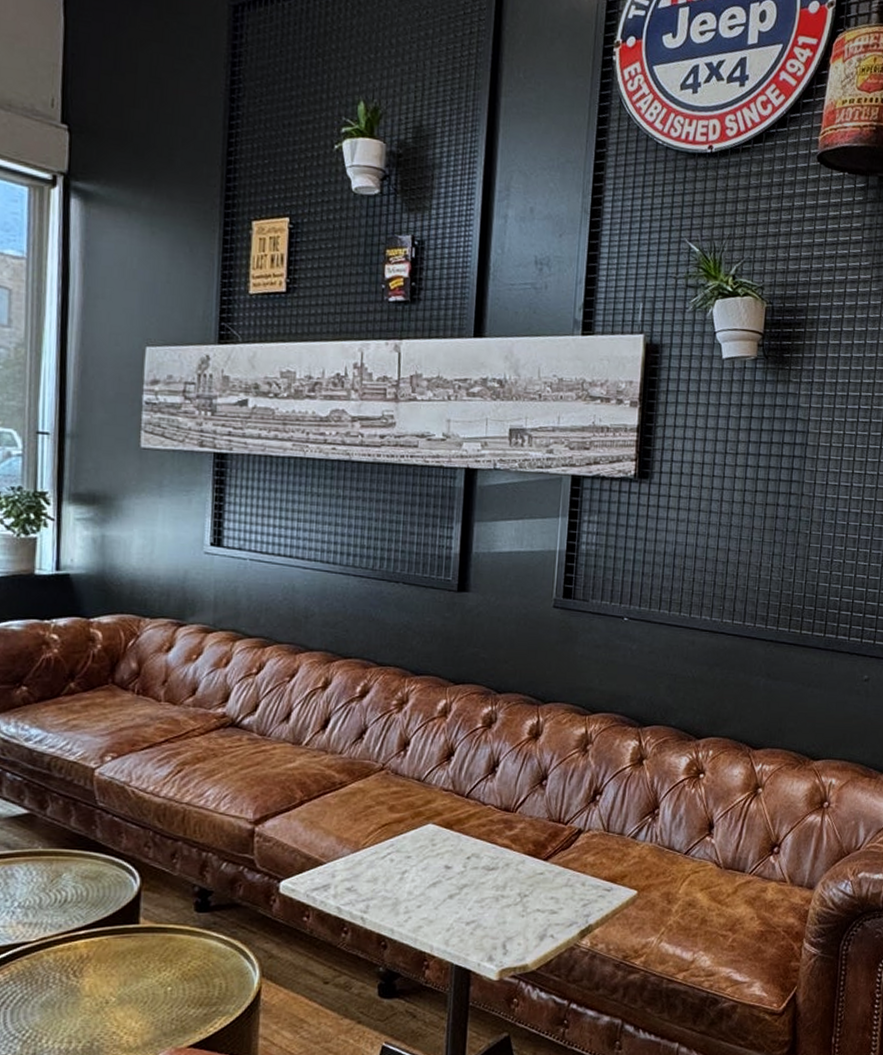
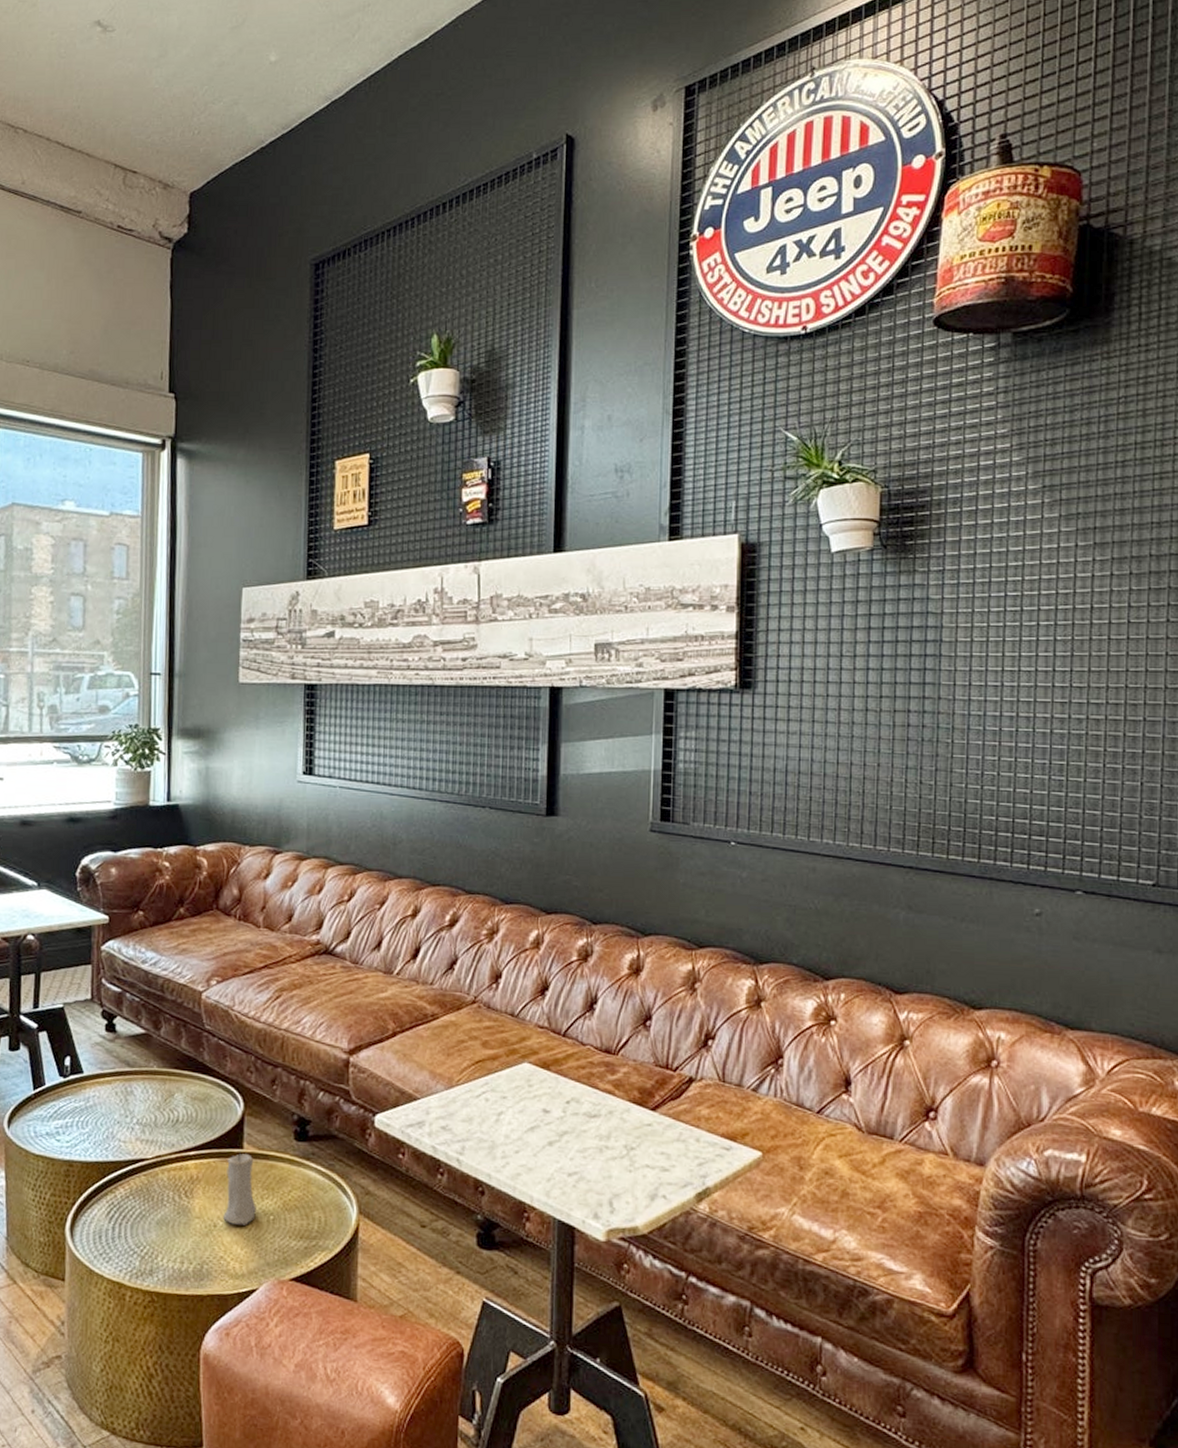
candle: none [116,927,154,999] -> present [223,1152,257,1225]

